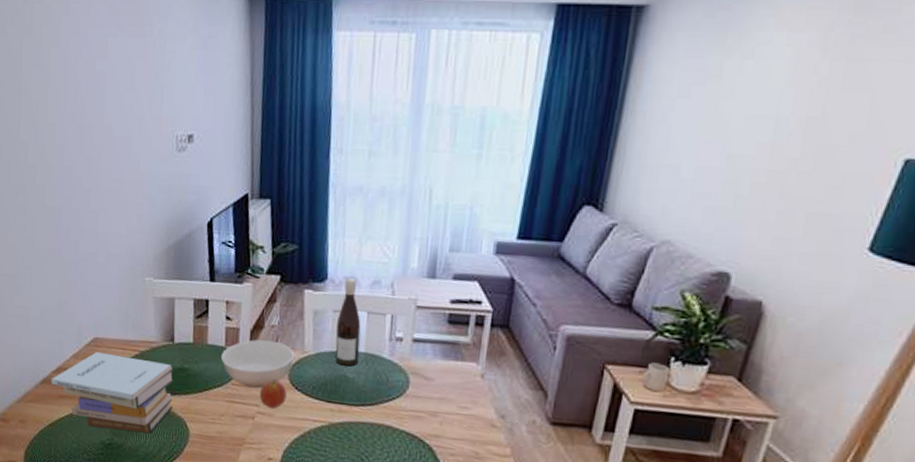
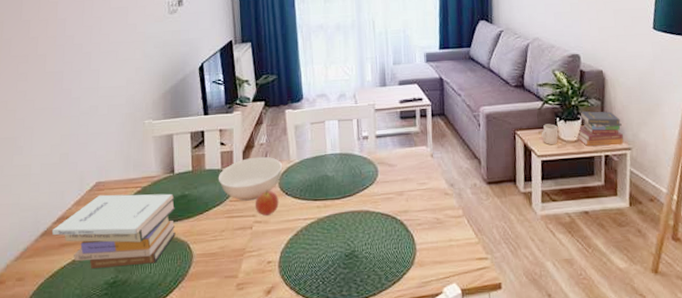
bottle: present [335,277,361,367] -> none [314,95,336,168]
books: none [692,355,772,410] -> present [574,111,624,146]

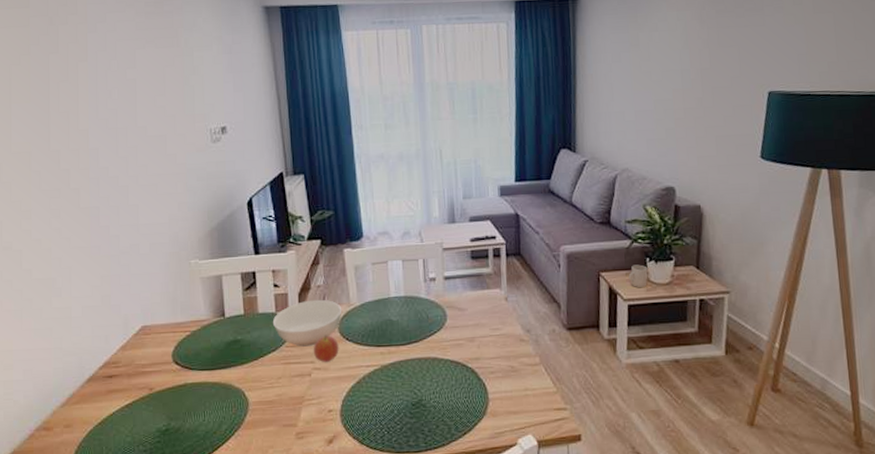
books: present [51,193,176,268] -> none [97,338,229,416]
books: present [574,111,624,146] -> none [666,251,722,289]

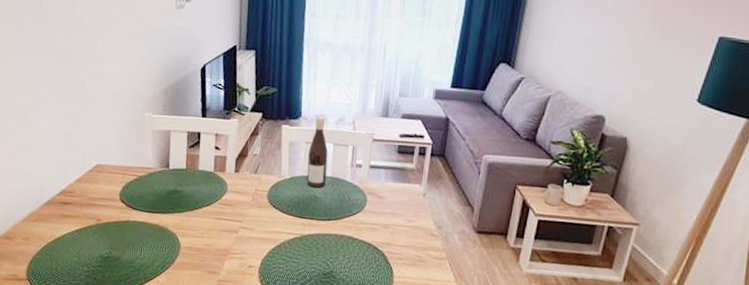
bowl: present [272,299,342,347] -> none [209,166,273,207]
fruit: present [313,335,339,362] -> none [242,200,266,224]
bottle: none [376,232,401,312] -> present [306,115,328,189]

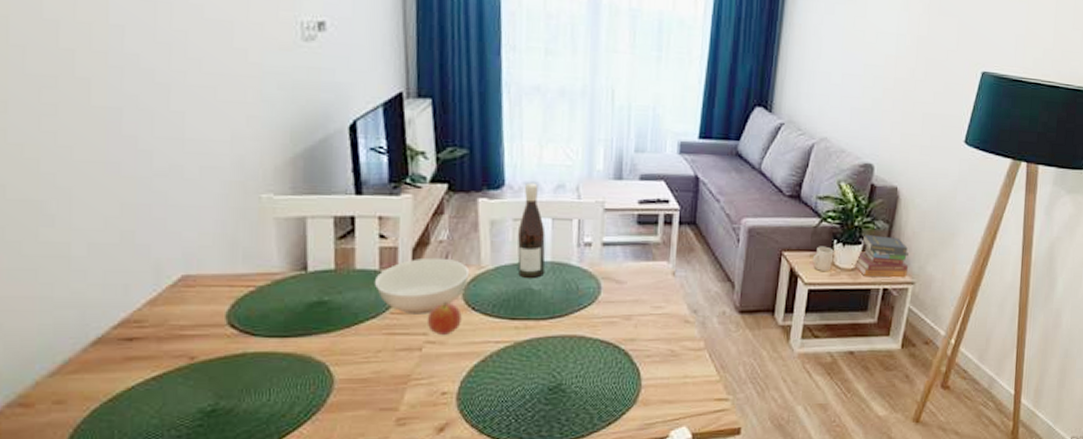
bowl: none [209,166,273,207] -> present [374,257,470,314]
fruit: none [242,200,266,224] -> present [427,302,462,335]
books: none [579,177,635,219] -> present [852,235,909,278]

